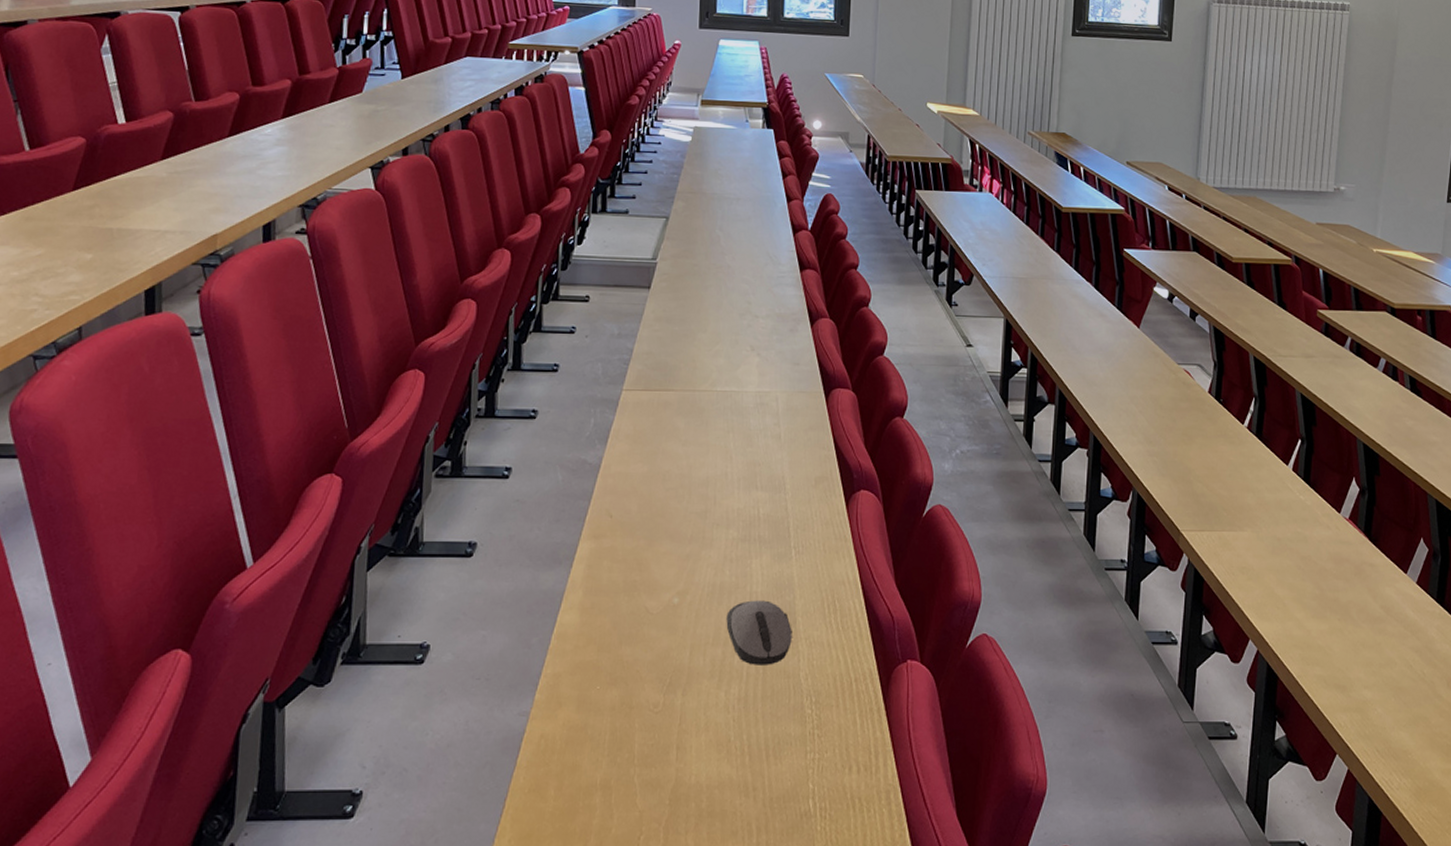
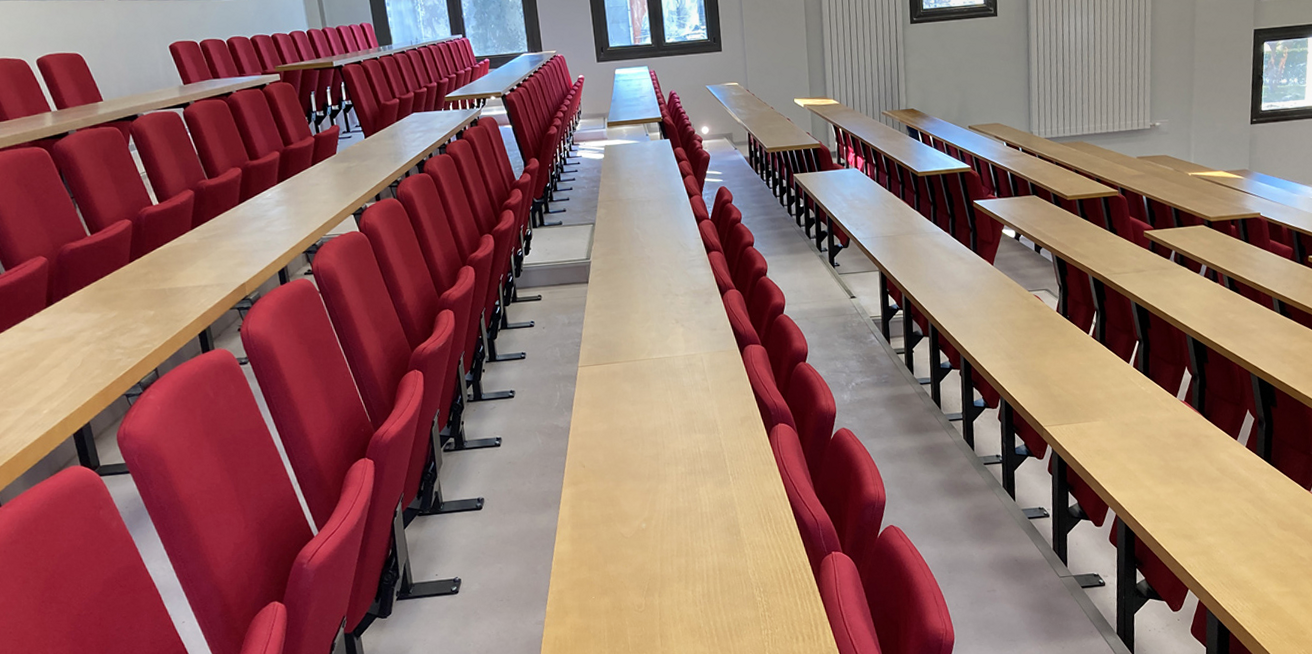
computer mouse: present [726,600,792,665] -> none [685,518,739,569]

